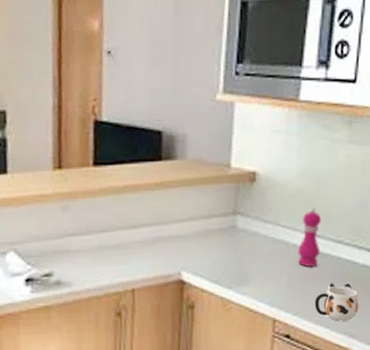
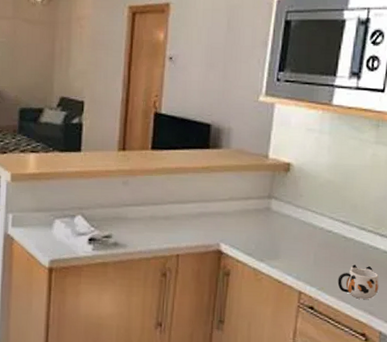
pepper mill: present [298,208,321,267] -> none [324,197,347,248]

